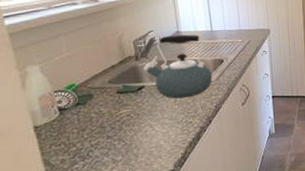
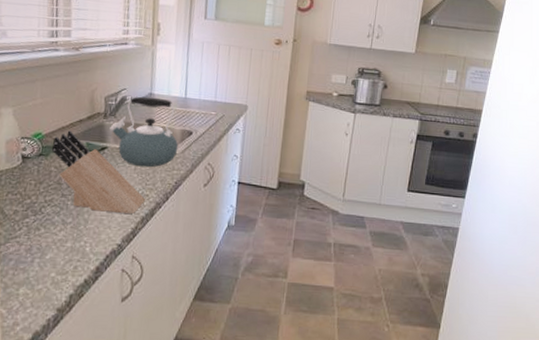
knife block: none [88,77,189,146] -> present [51,130,145,214]

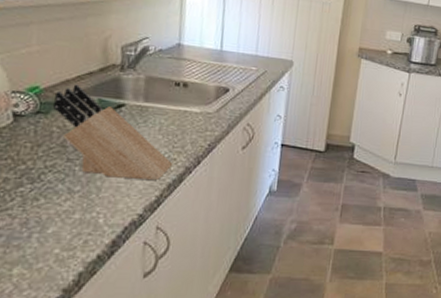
kettle: present [109,96,179,167] -> none [128,47,213,128]

